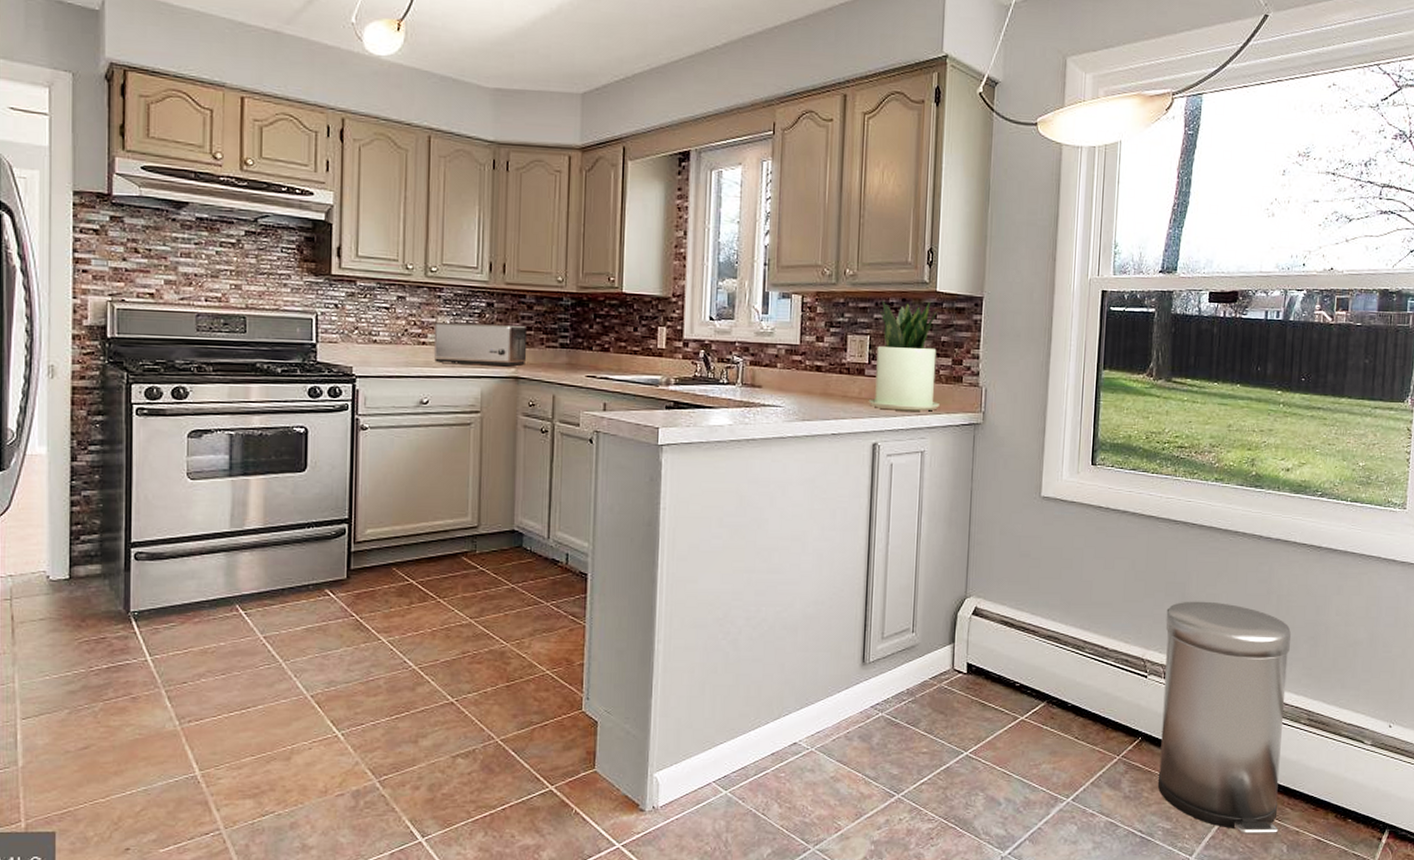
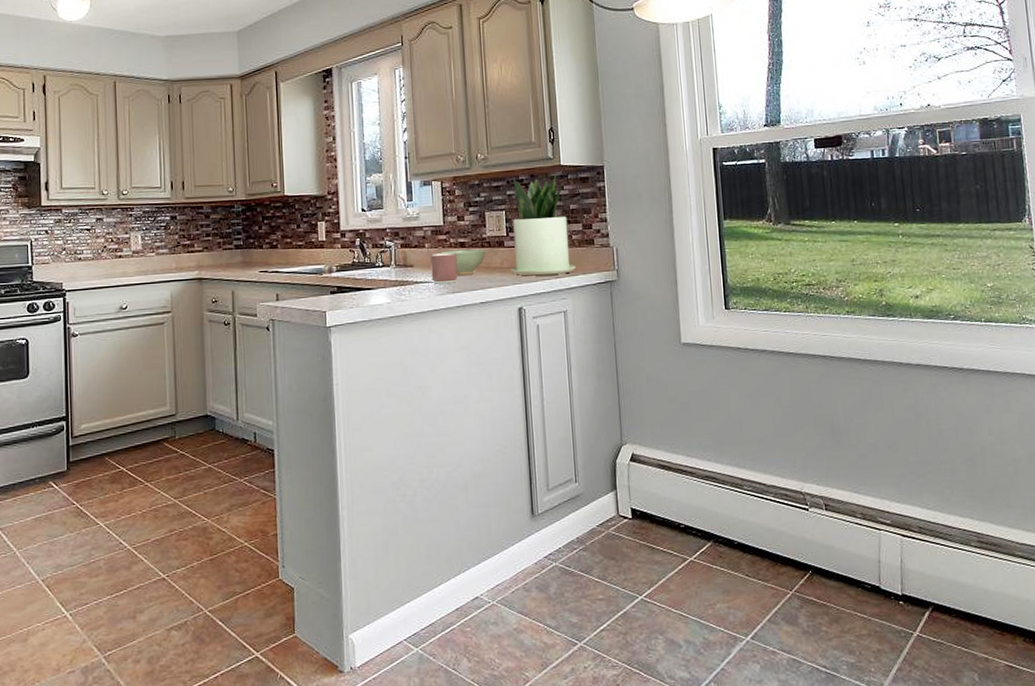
toaster: present [433,321,528,367] -> none [128,232,208,272]
mug: none [781,375,811,410] -> present [430,252,458,284]
bowl: none [793,373,844,402] -> present [440,249,486,275]
pedal bin: present [1158,601,1292,835] -> none [818,430,967,665]

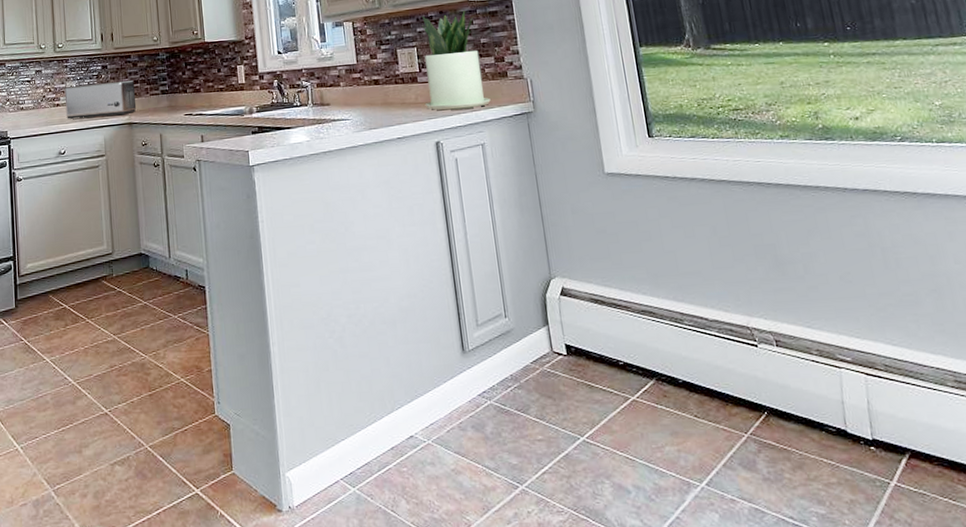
toaster: none [128,232,208,272] -> present [64,80,137,119]
mug: present [430,252,458,284] -> none [346,90,374,121]
bowl: present [440,249,486,275] -> none [355,85,400,112]

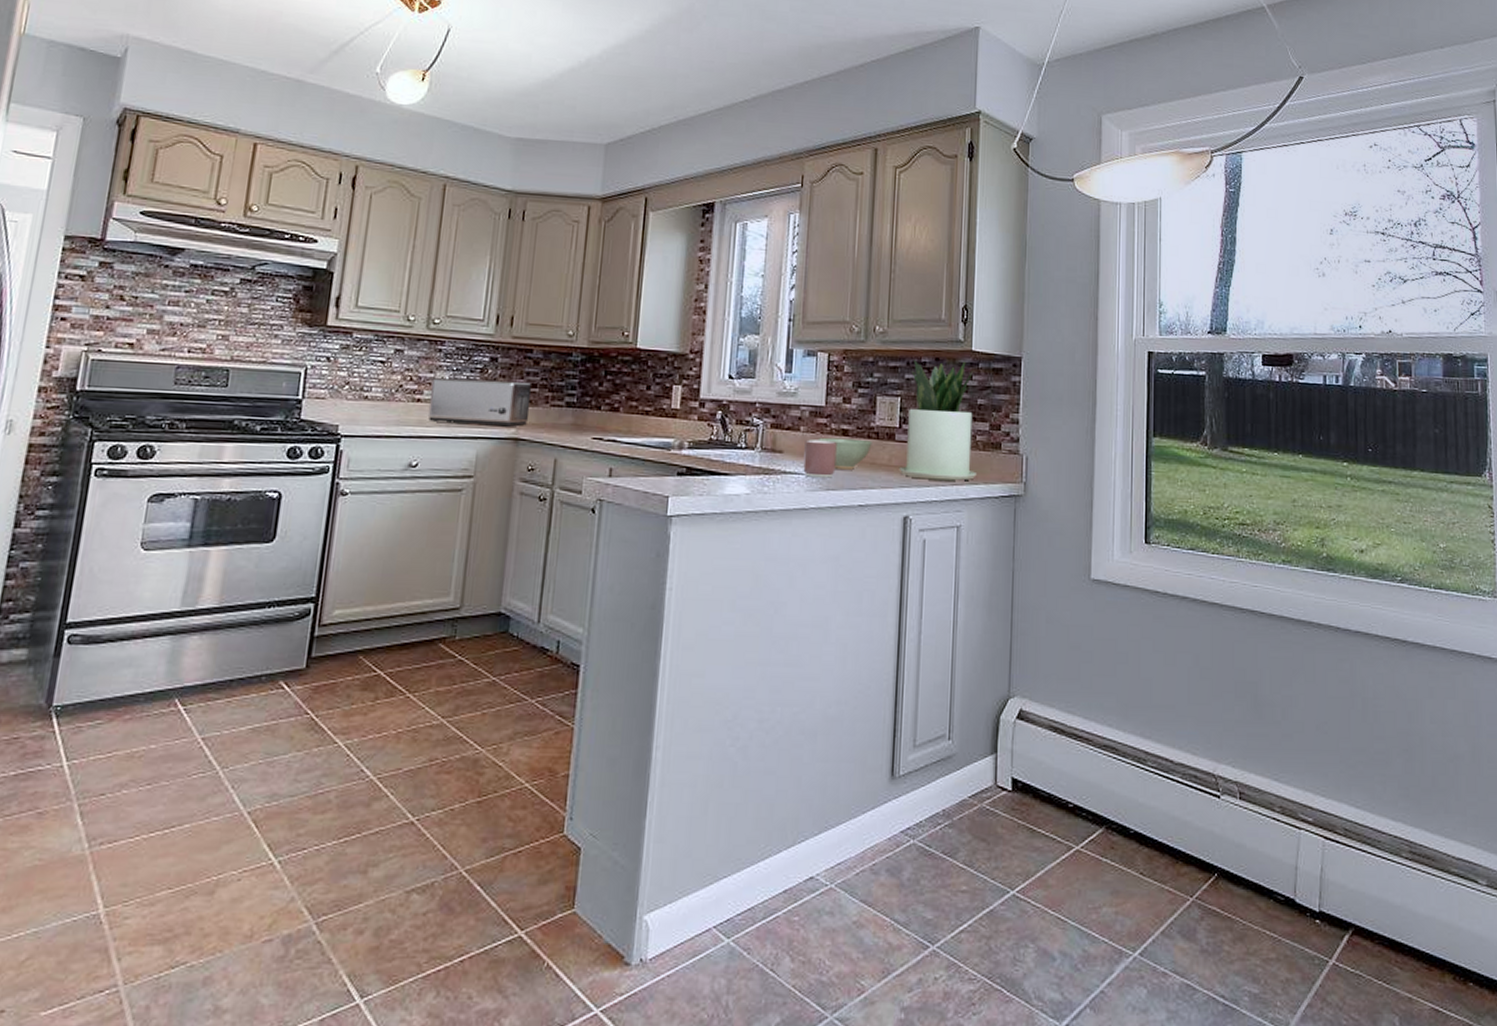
mug: none [346,90,374,121] -> present [803,439,837,478]
bowl: none [355,85,400,112] -> present [817,437,872,470]

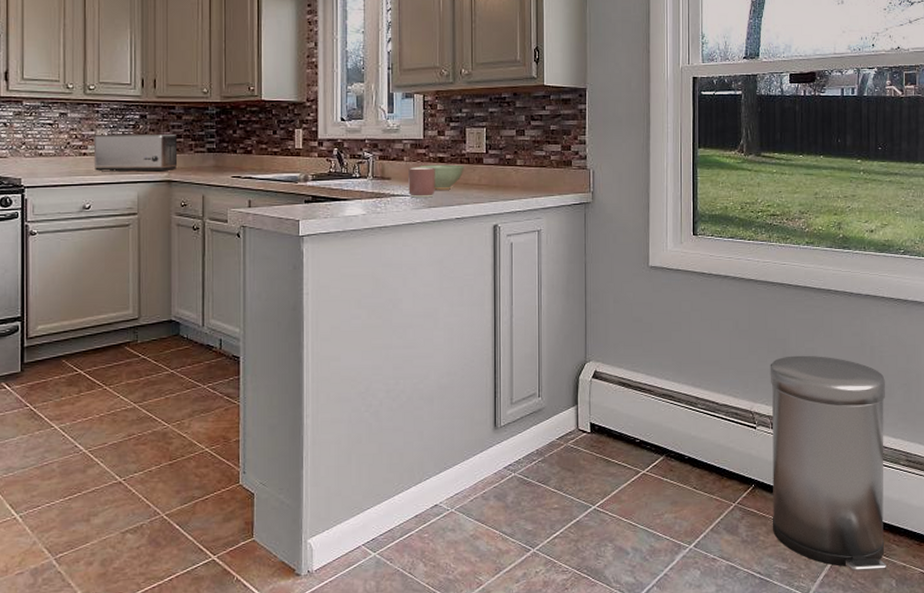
planter: present [898,359,977,481] -> none [487,94,552,194]
pedal bin: none [1237,704,1388,1002] -> present [770,355,887,572]

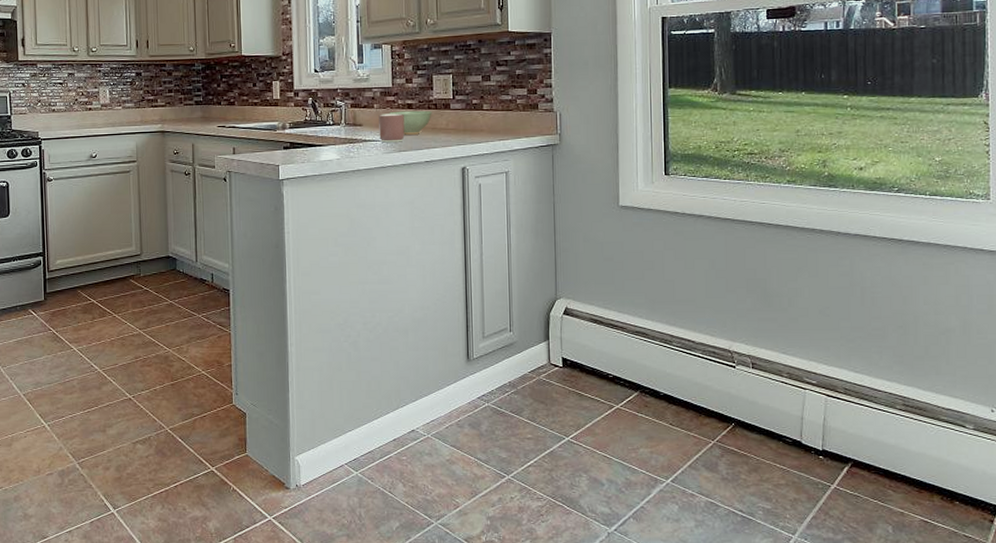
toaster: present [93,133,178,172] -> none [97,88,170,124]
pedal bin: present [770,355,887,572] -> none [749,295,883,515]

